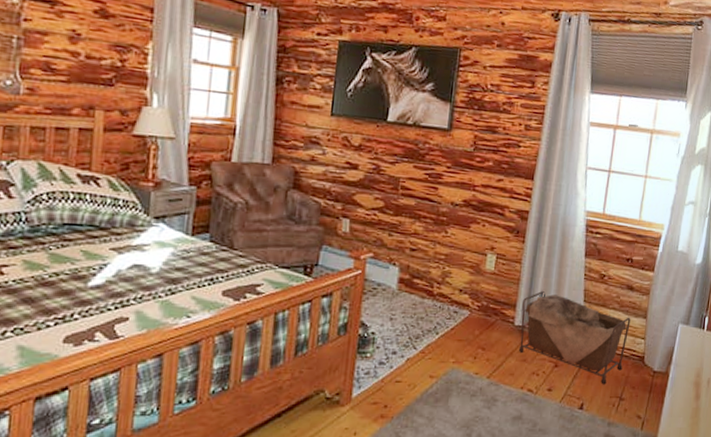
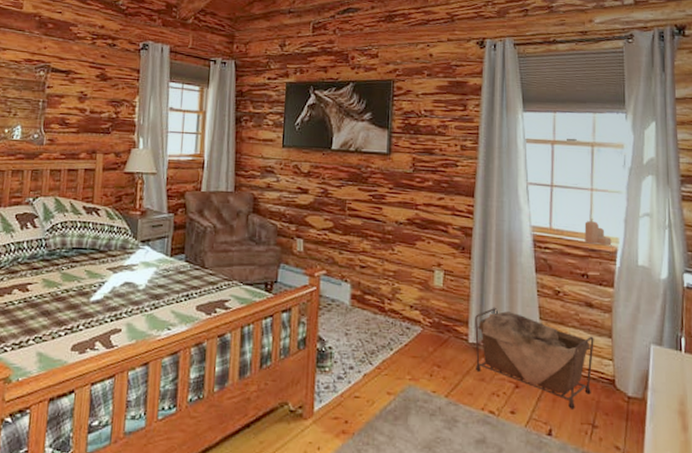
candle: none [633,205,658,232] -> present [584,219,612,246]

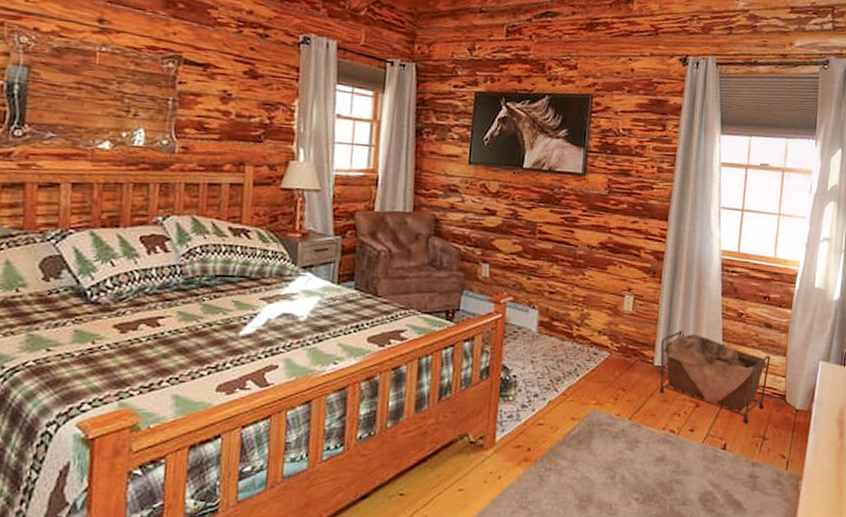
candle: present [584,219,612,246] -> none [769,243,794,269]

